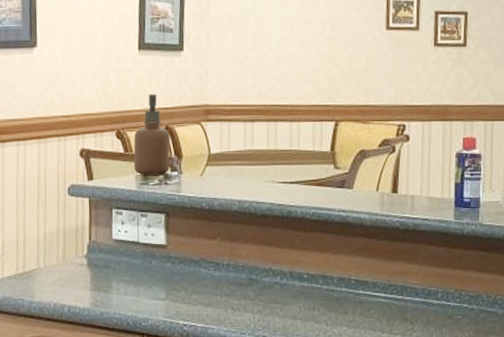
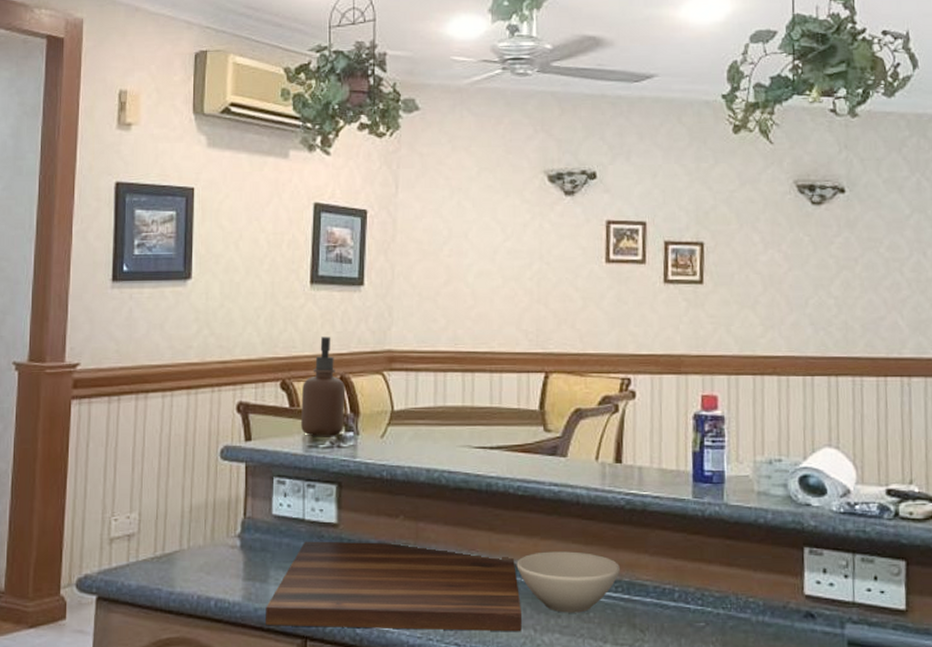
cutting board: none [110,259,316,326] -> present [266,541,522,632]
bowl: none [312,263,396,311] -> present [516,551,621,613]

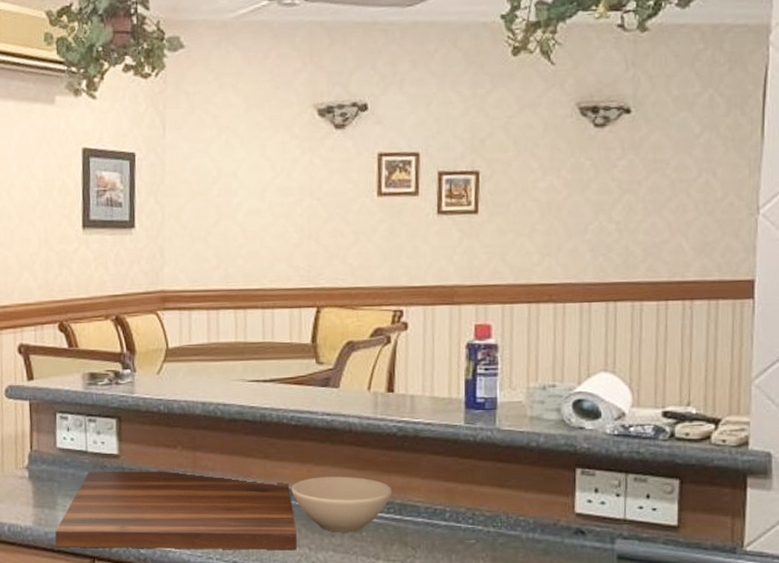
soap dispenser: present [301,337,346,437] -> none [79,279,122,375]

